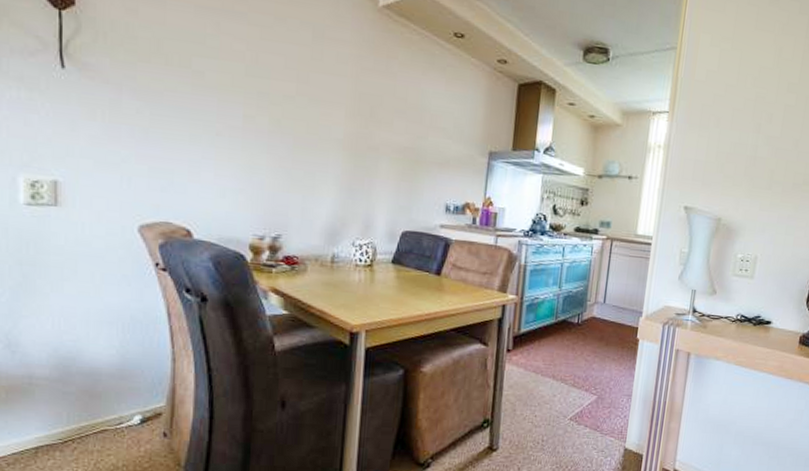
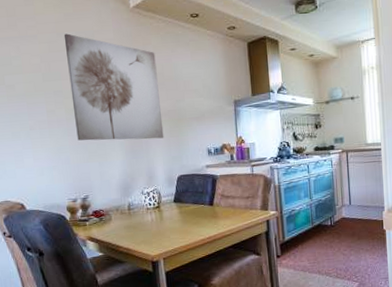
wall art: none [279,20,401,181] -> present [63,33,164,141]

